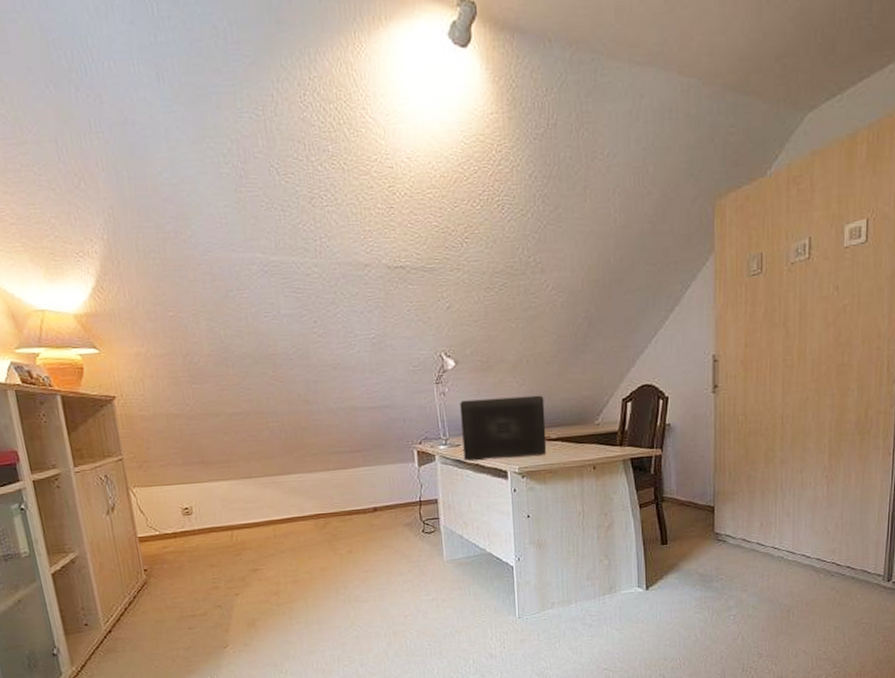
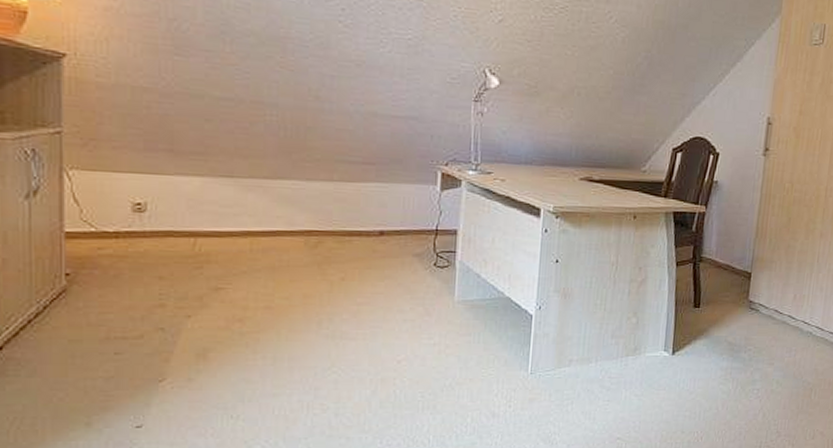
laptop: present [460,395,547,461] -> none [494,124,591,196]

